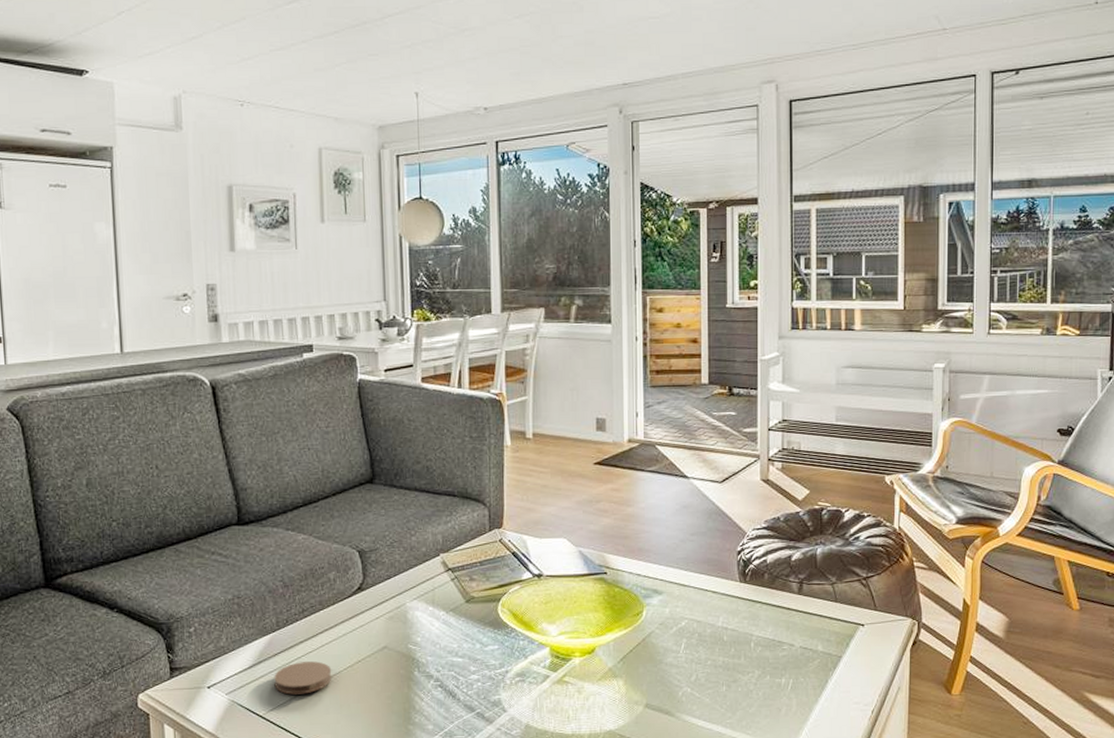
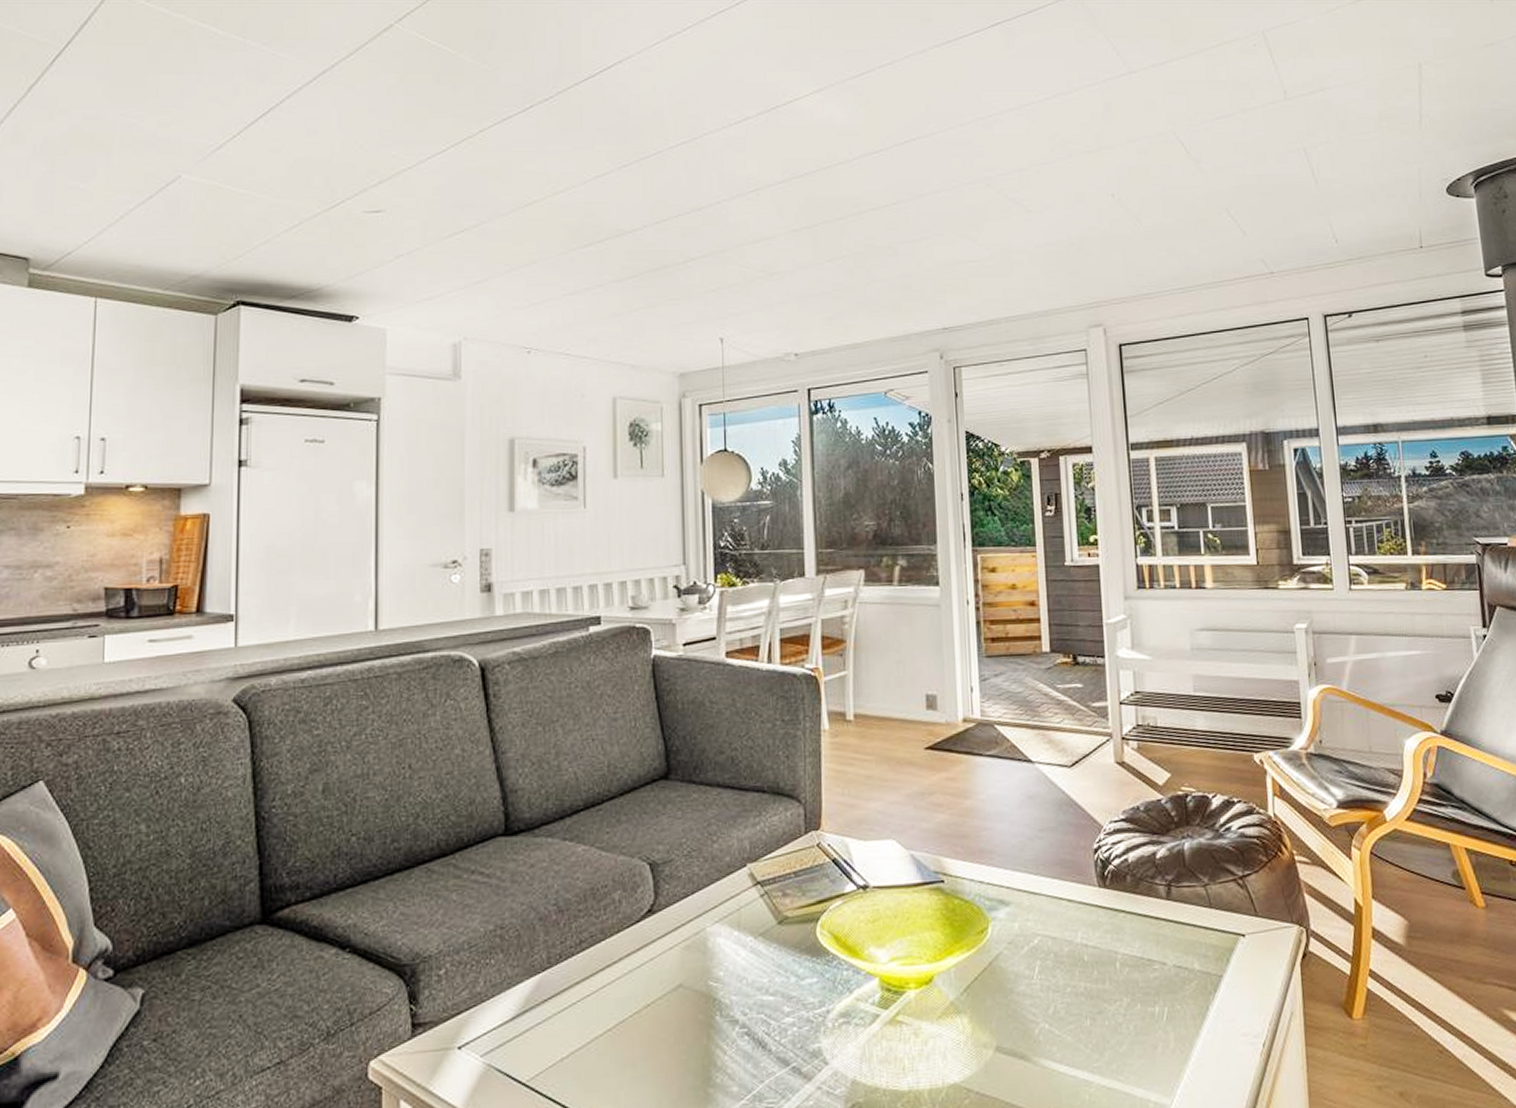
coaster: present [274,661,332,695] -> none [542,1007,614,1053]

